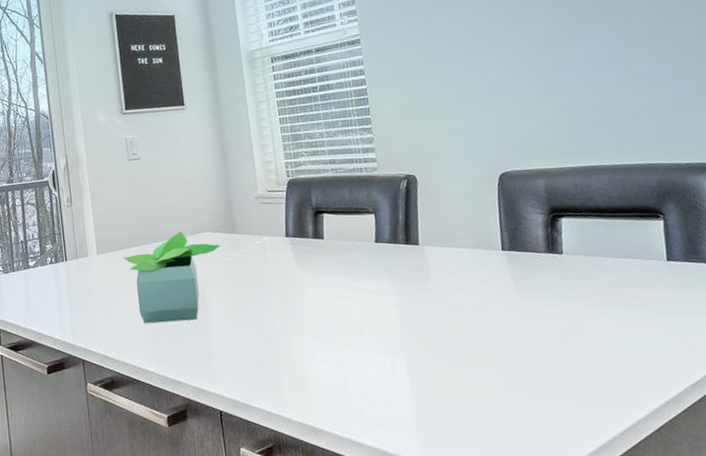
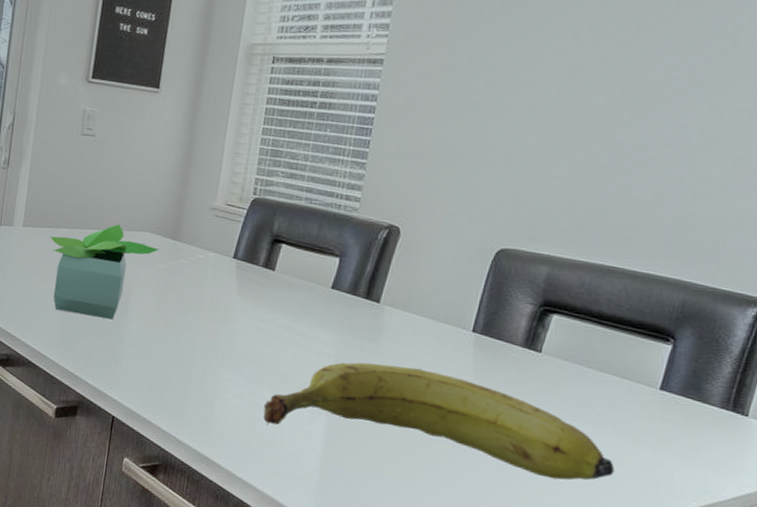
banana: none [349,294,658,381] -> present [263,362,615,481]

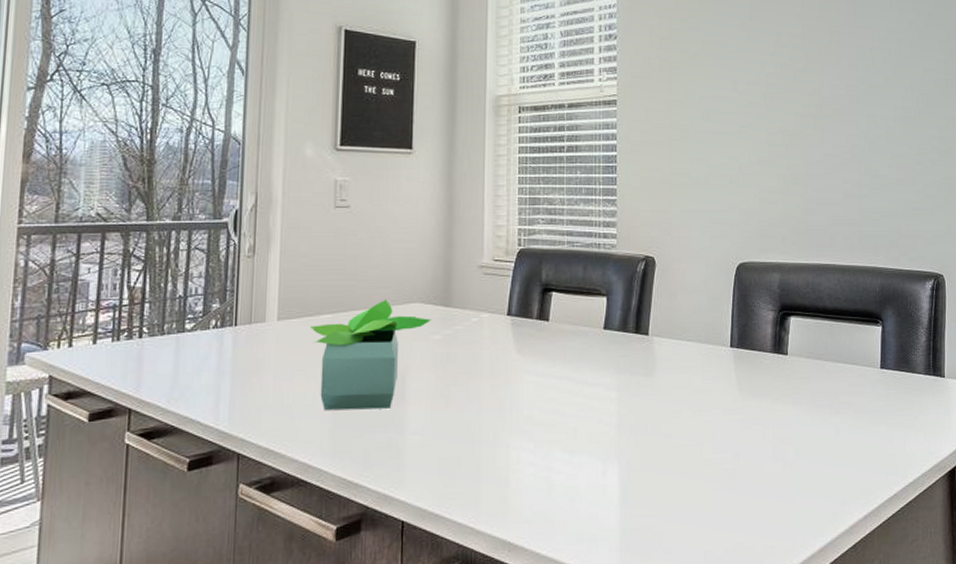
banana: present [263,362,615,481] -> none [558,393,863,487]

